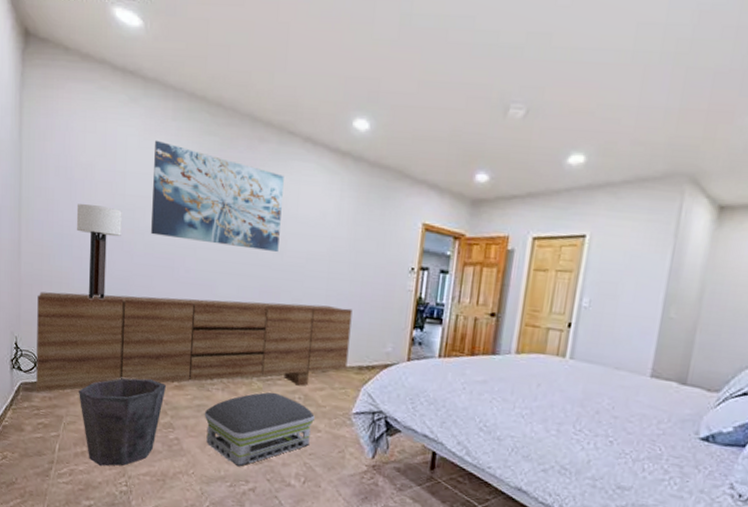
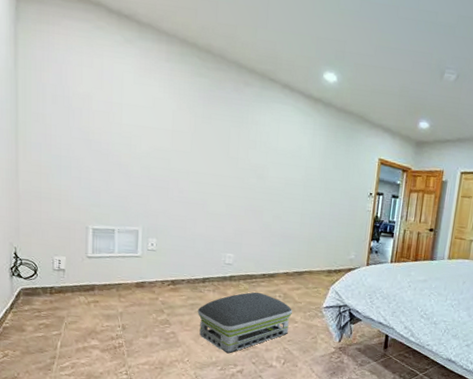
sideboard: present [36,291,353,393] -> none [37,207,323,297]
table lamp: present [76,204,122,300] -> none [74,130,119,215]
waste bin: present [79,377,166,466] -> none [80,282,162,359]
wall art: present [151,140,284,252] -> none [147,77,266,177]

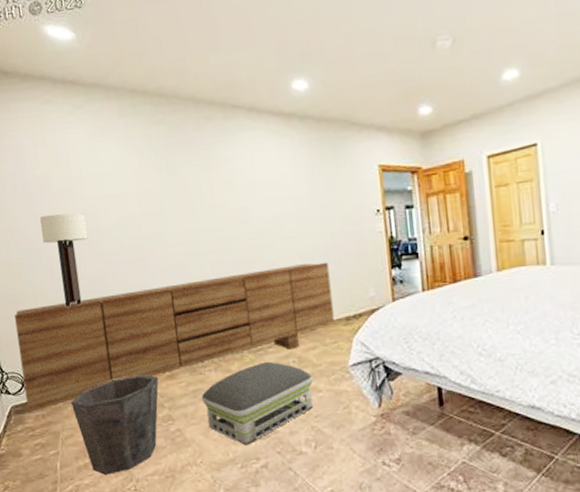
sideboard: none [37,207,323,297] -> present [15,262,335,413]
table lamp: none [74,130,119,215] -> present [39,213,88,307]
waste bin: none [80,282,162,359] -> present [71,375,159,475]

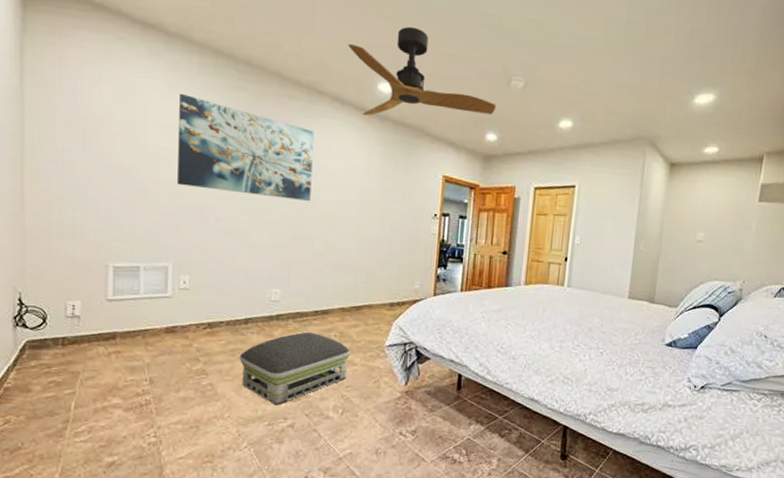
sideboard: present [15,262,335,413] -> none [46,244,383,350]
table lamp: present [39,213,88,307] -> none [91,154,145,251]
waste bin: present [71,375,159,475] -> none [98,327,197,419]
wall art: none [105,140,244,231] -> present [177,93,314,201]
ceiling fan: none [254,13,425,119] -> present [348,26,497,116]

